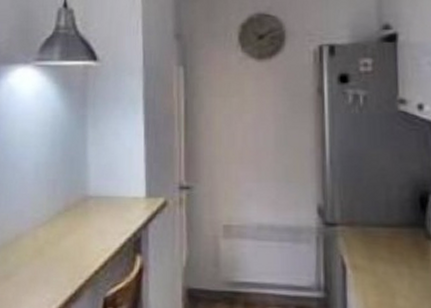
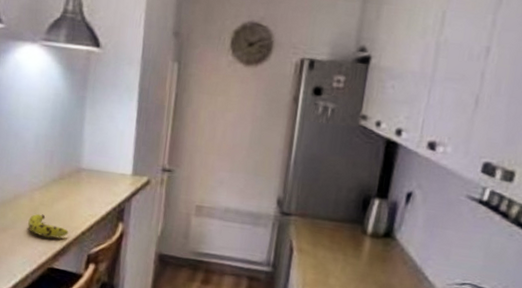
fruit: none [33,254,80,282] -> present [28,213,69,238]

